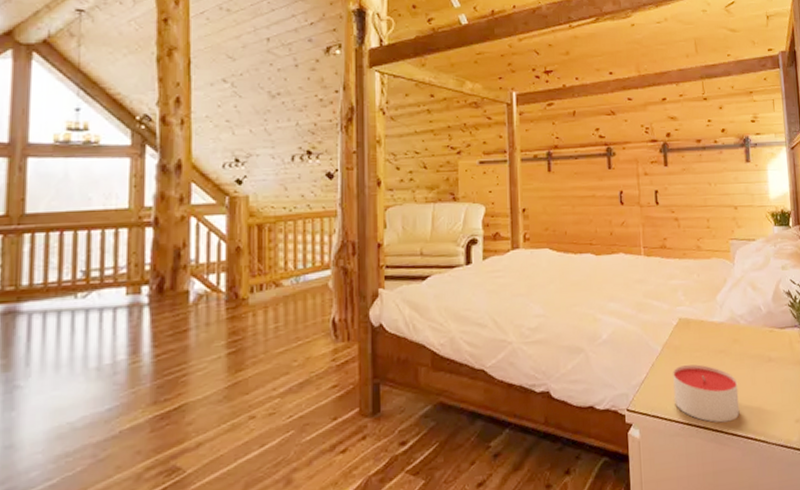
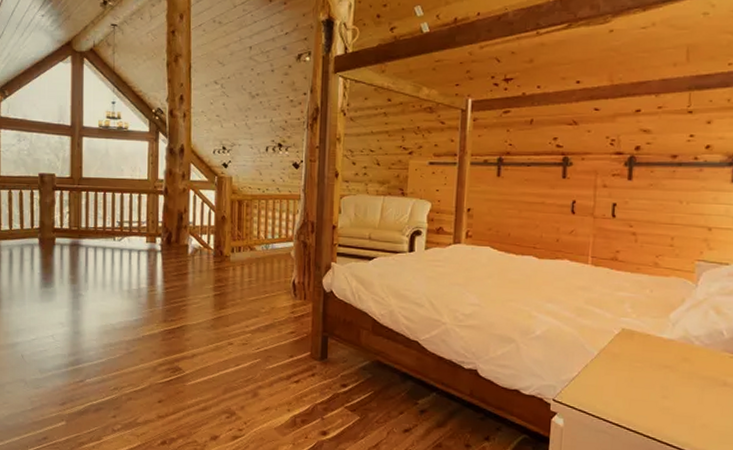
candle: present [673,364,740,423] -> none [605,372,681,432]

